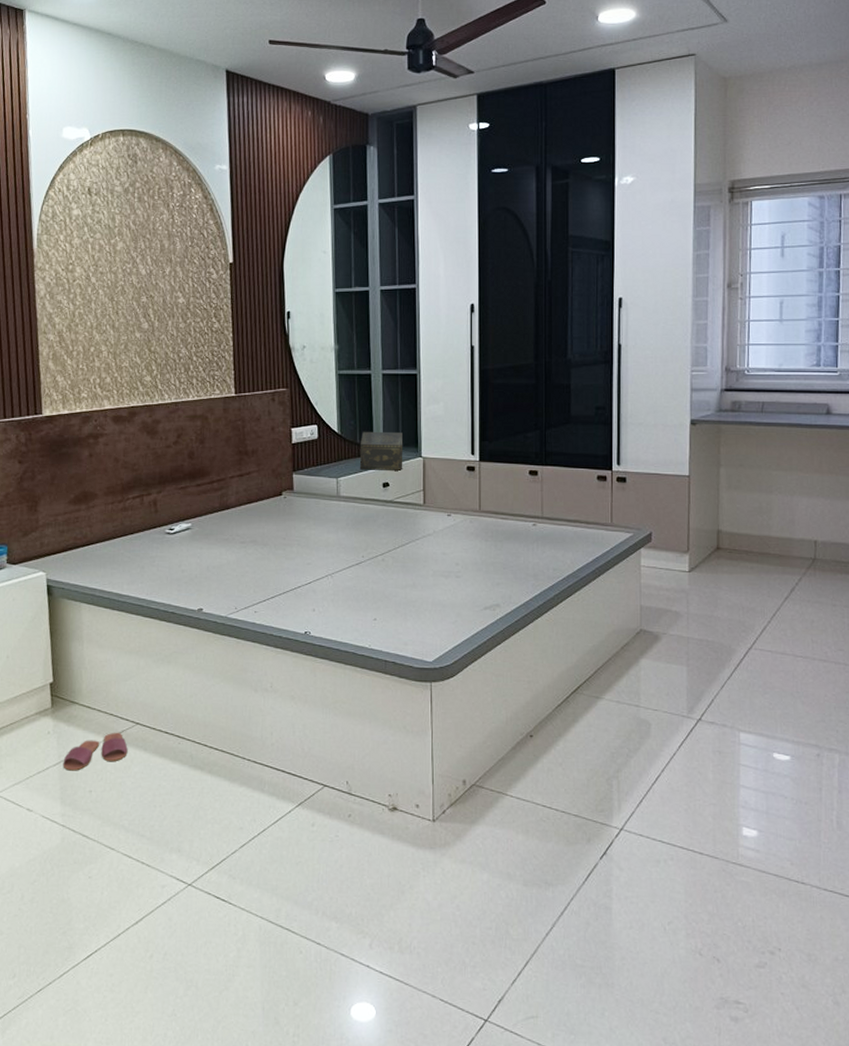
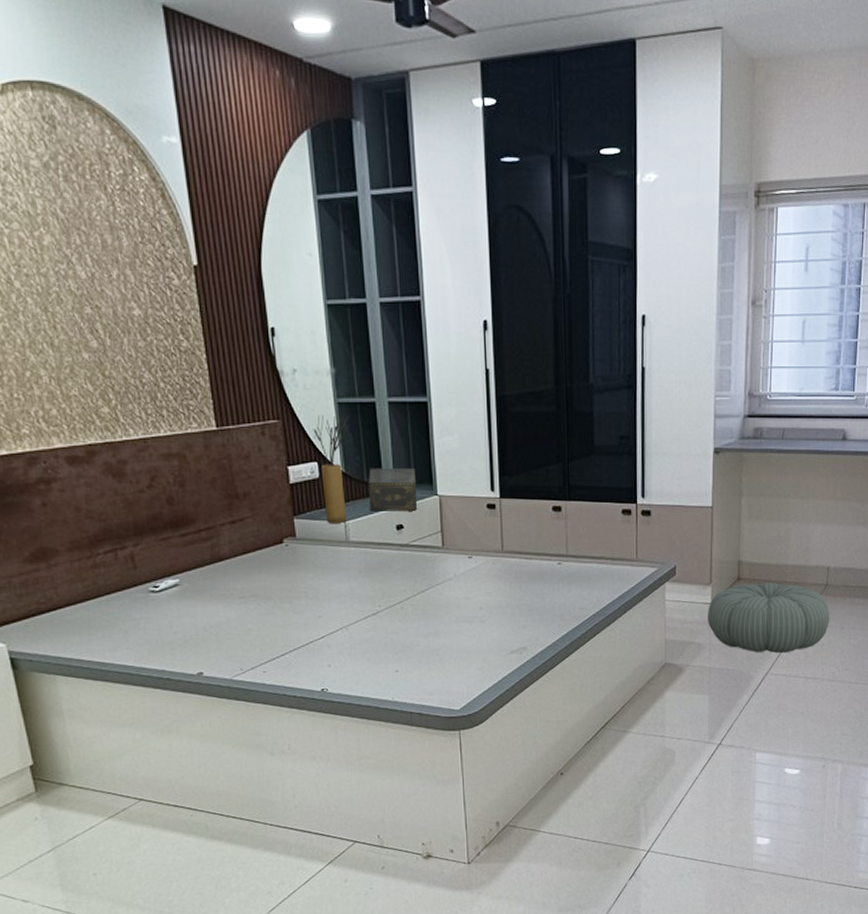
slippers: present [63,732,128,771] -> none [58,810,133,856]
vase: none [315,385,347,479] -> present [313,415,349,523]
pouf: none [685,553,819,627] -> present [708,582,830,653]

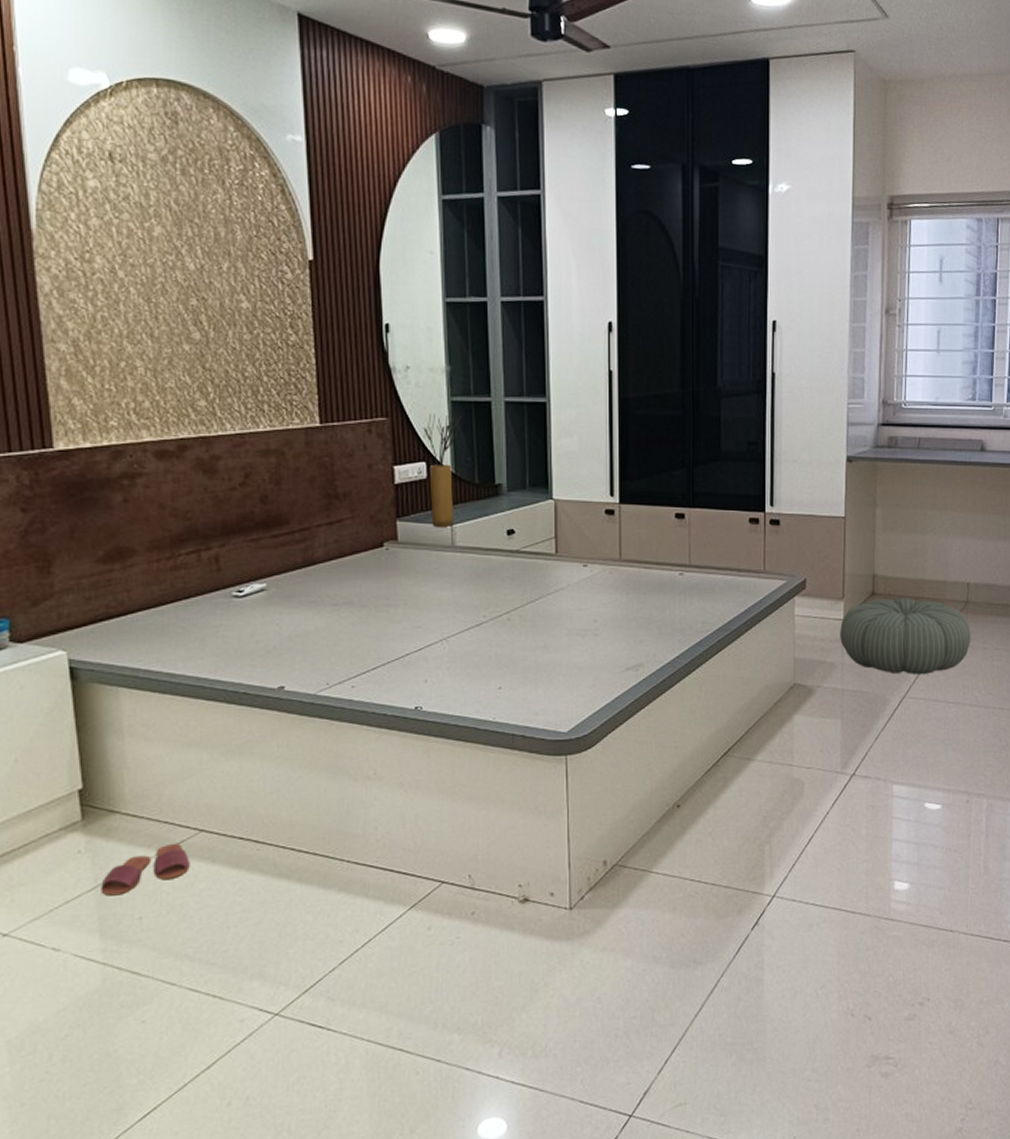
slippers: none [58,810,133,856] -> present [101,843,190,896]
decorative box: present [368,467,417,512] -> none [480,469,531,515]

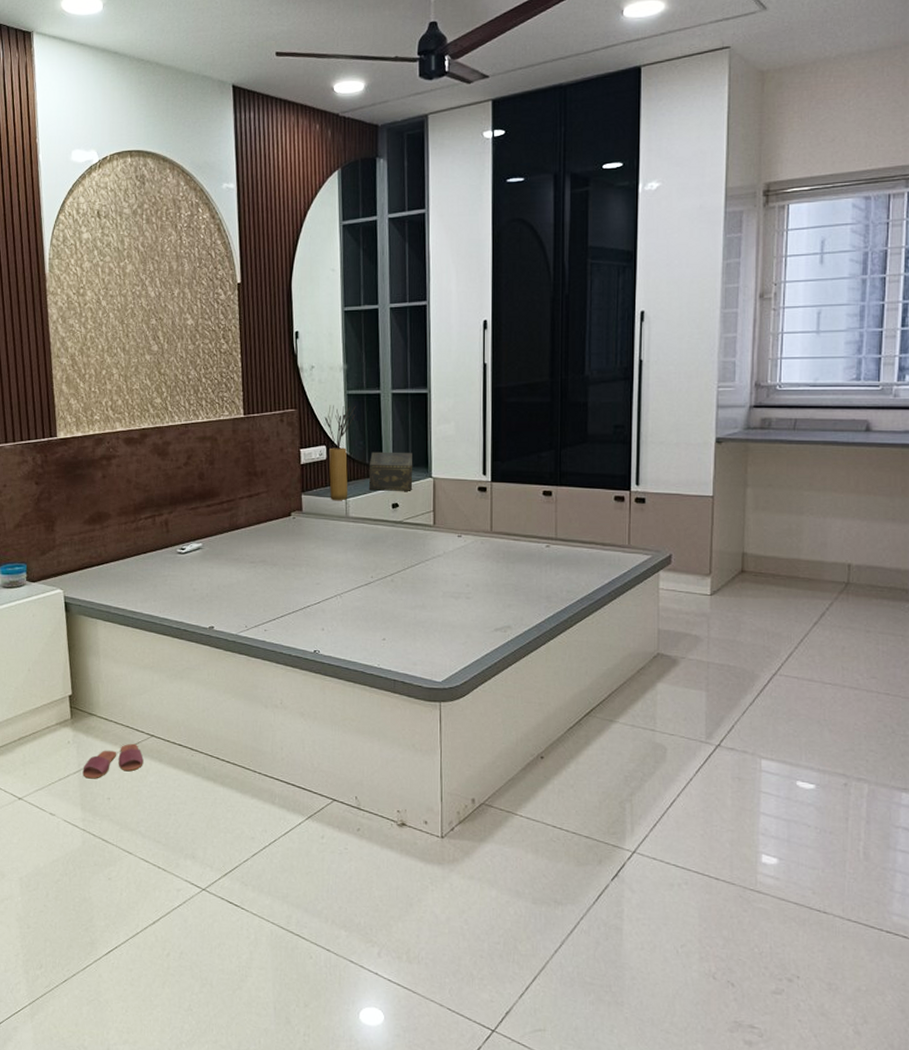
decorative box: none [480,469,531,515] -> present [369,451,413,491]
pouf: present [840,598,971,674] -> none [706,576,852,653]

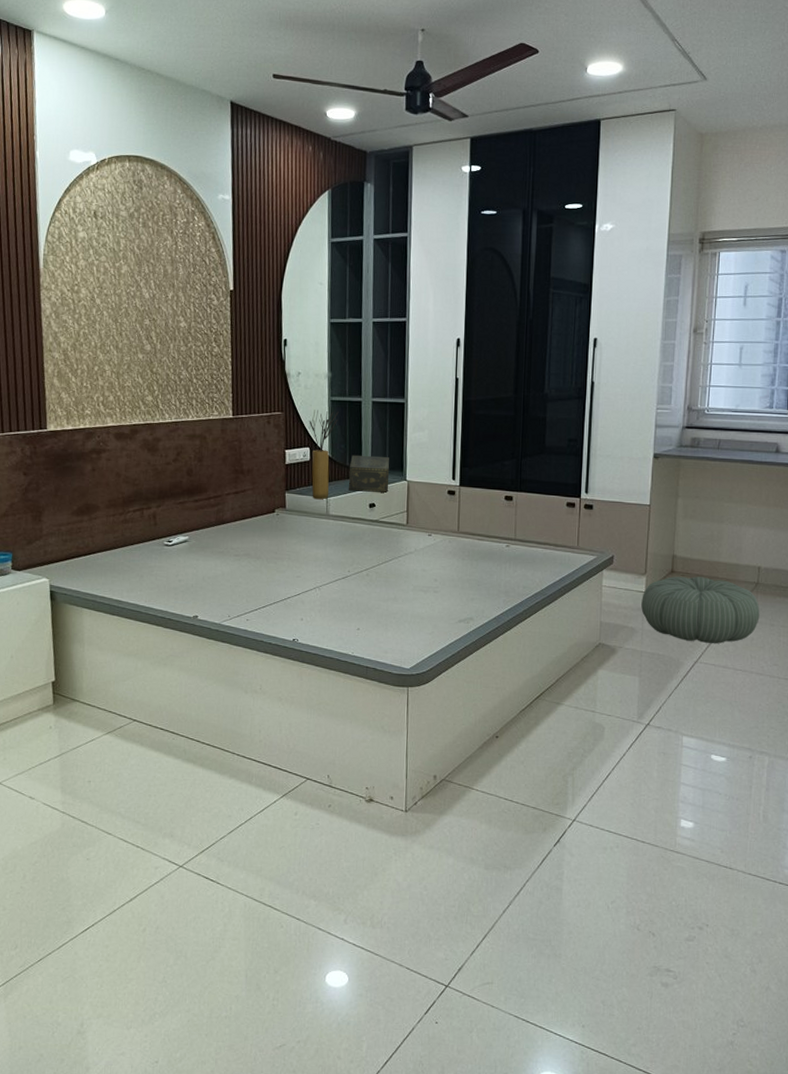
slippers: present [82,743,144,779] -> none [63,728,125,763]
pouf: none [706,576,852,653] -> present [641,576,760,644]

